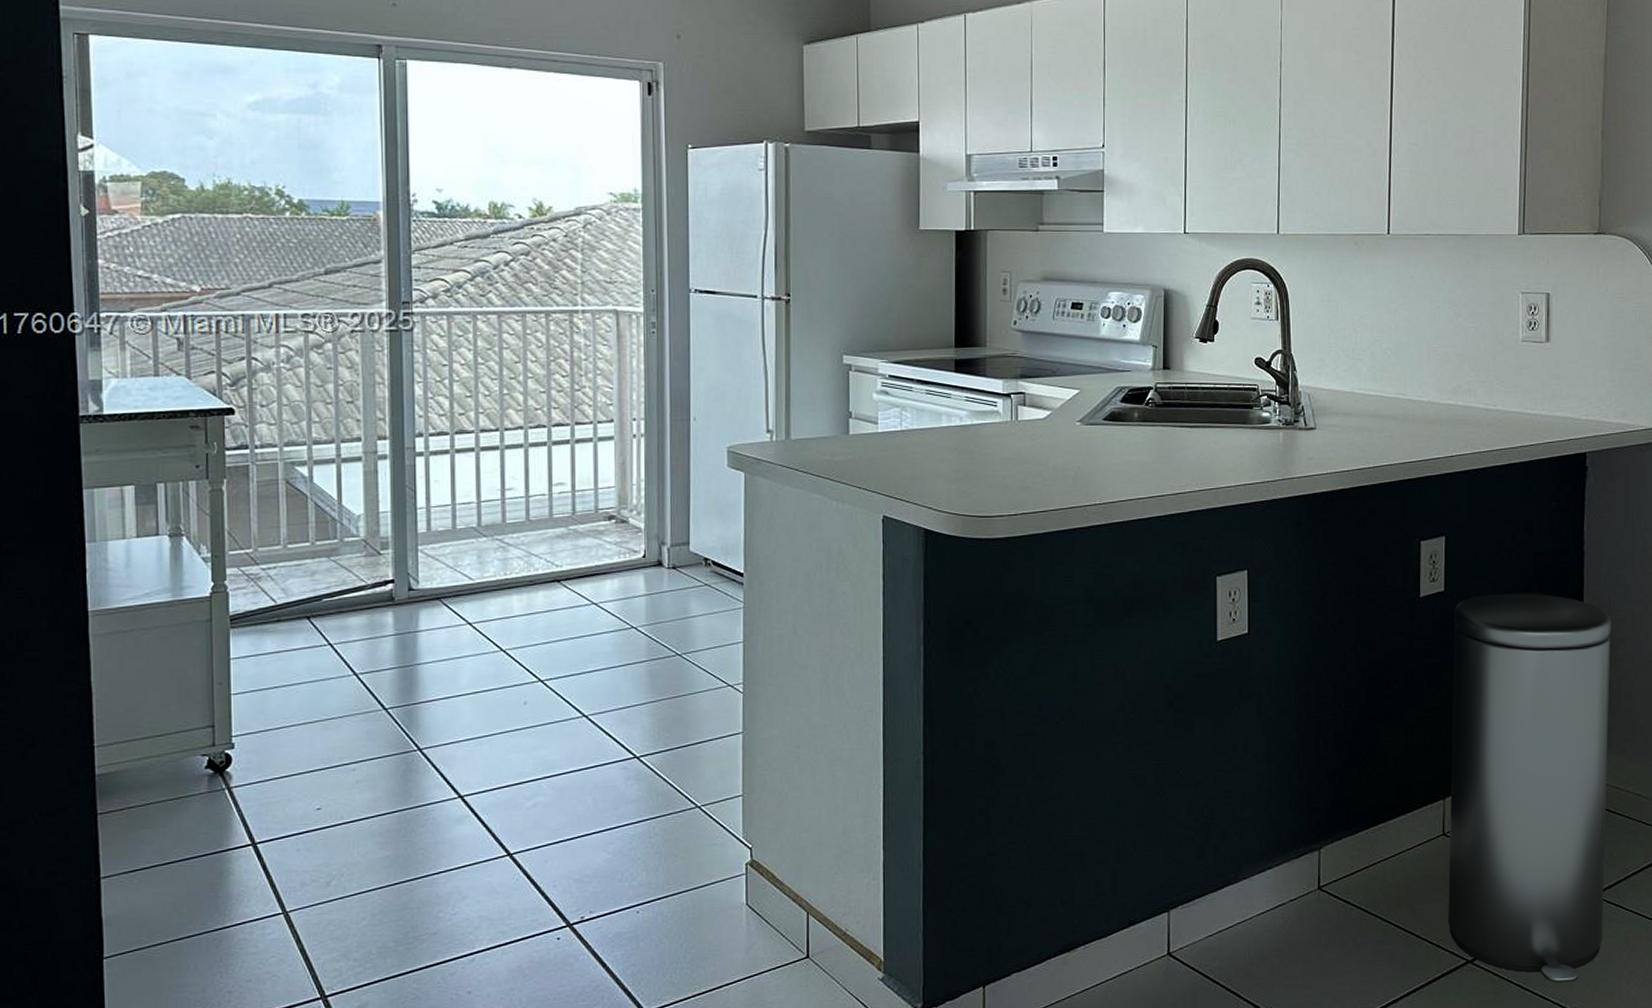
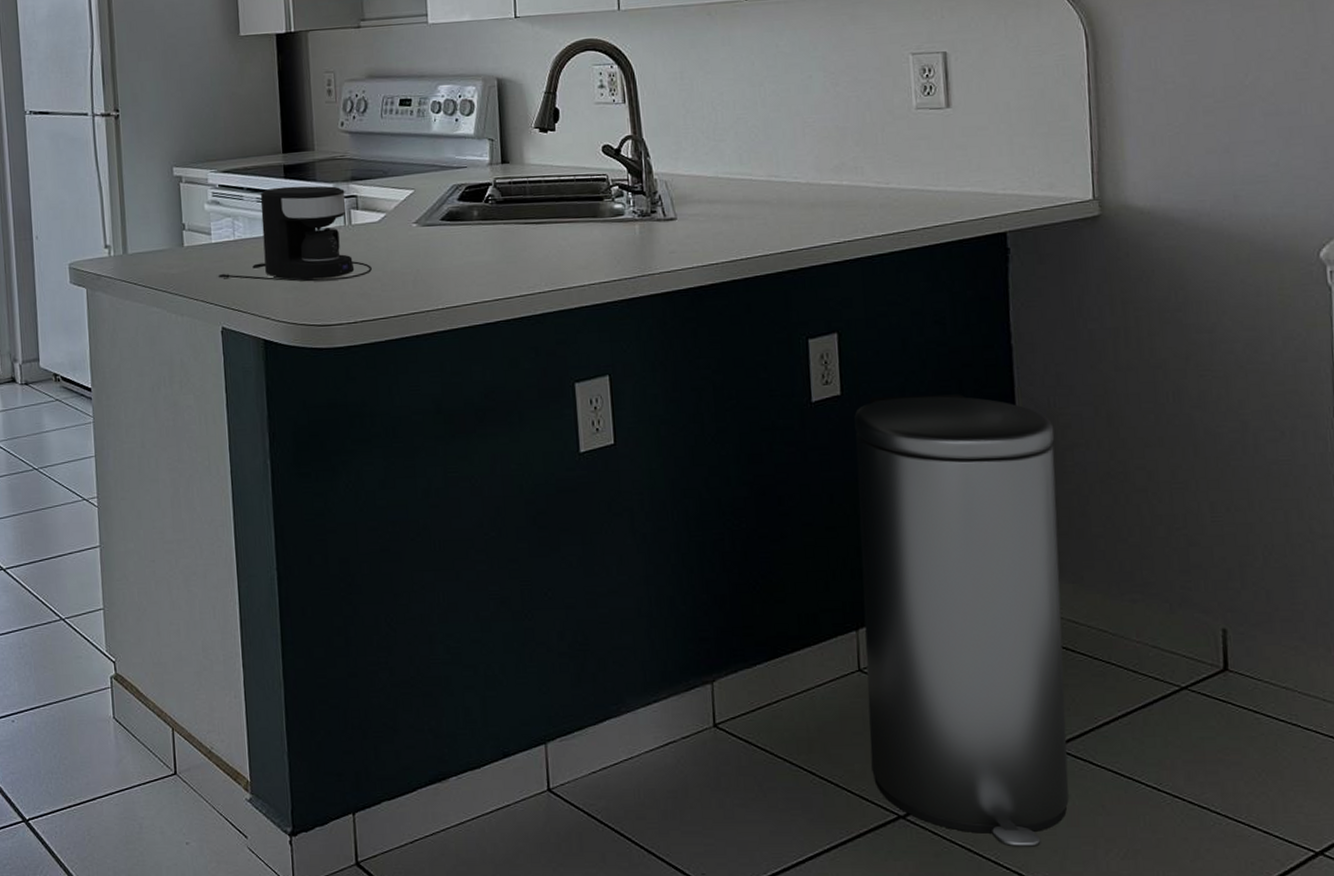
coffee maker: none [880,380,1035,474] -> present [216,186,372,282]

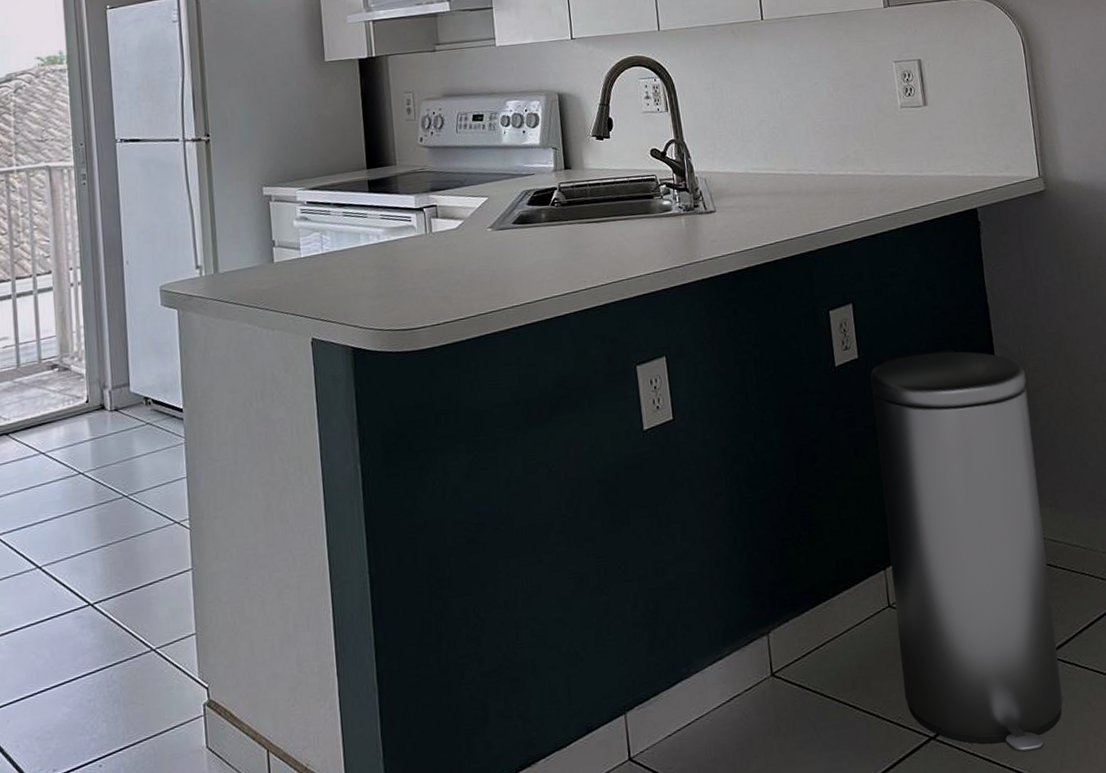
coffee maker: present [216,186,372,282] -> none [305,197,452,291]

